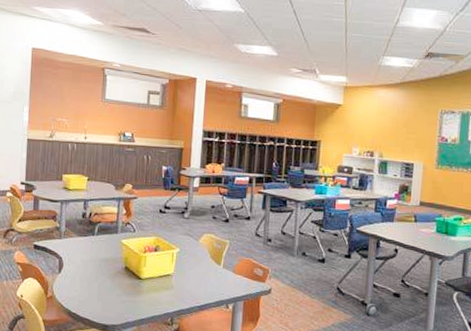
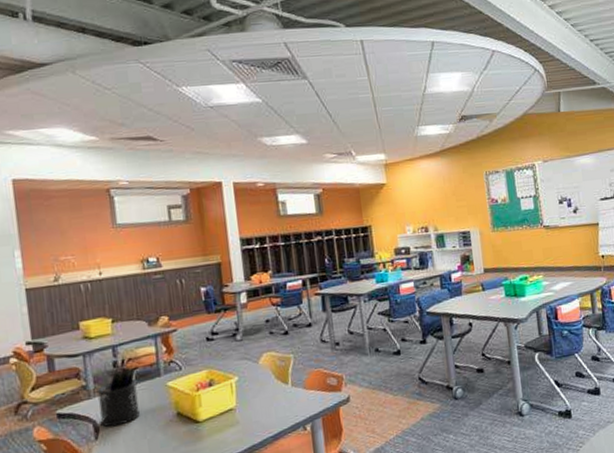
pen holder: none [65,219,99,266] -> present [96,366,141,427]

